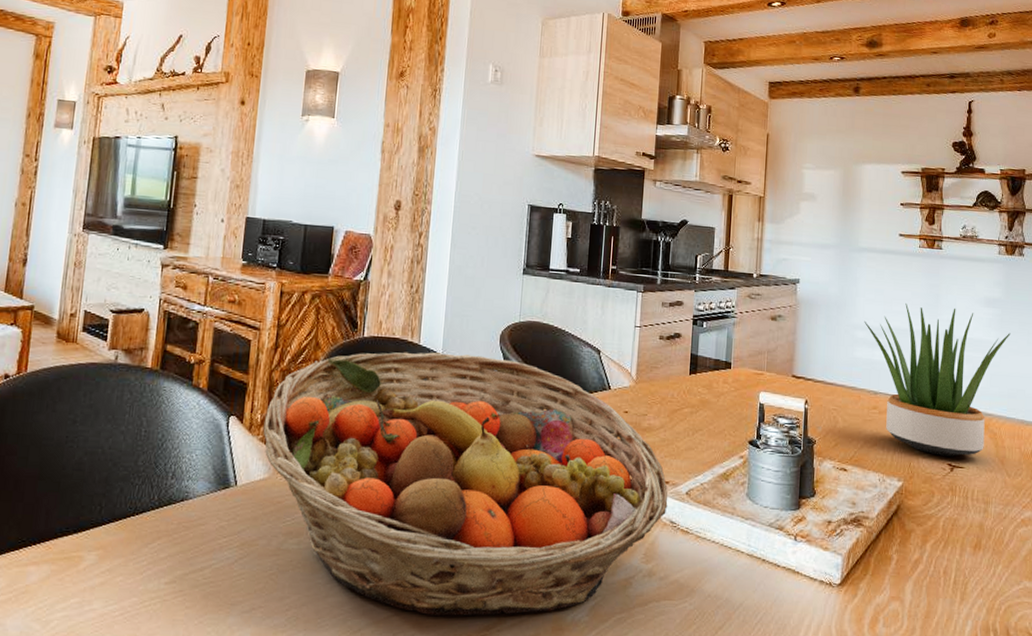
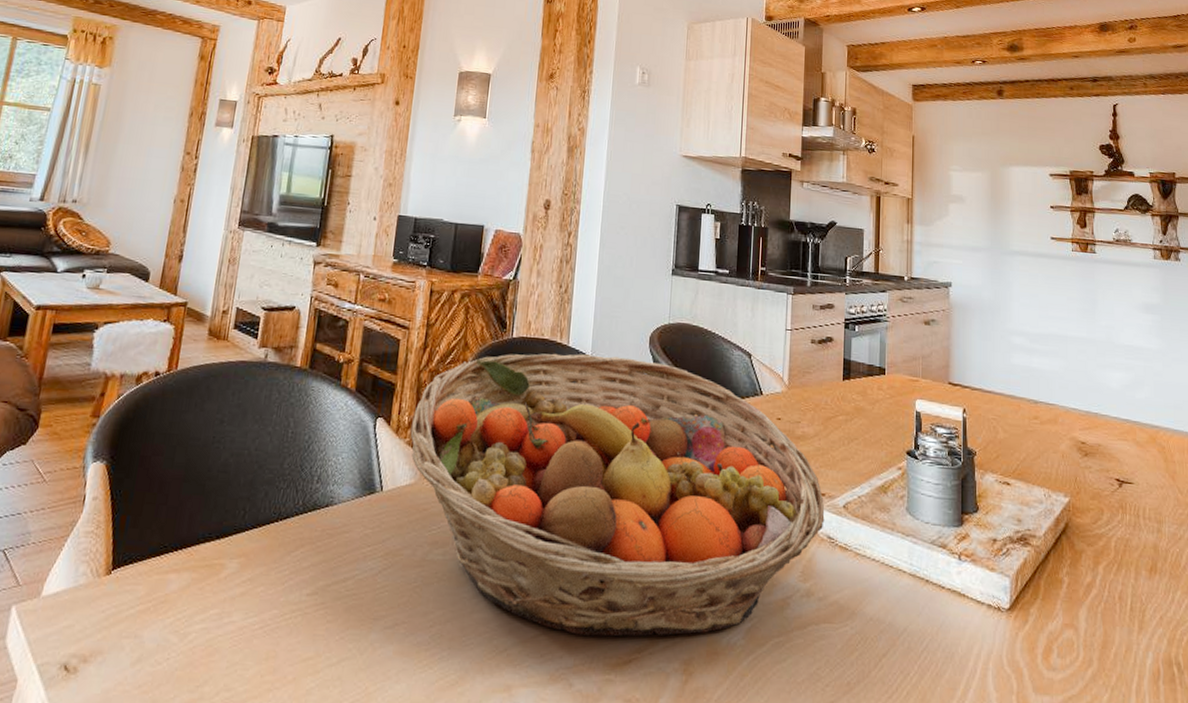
potted plant: present [864,302,1010,457] -> none [1020,307,1172,471]

